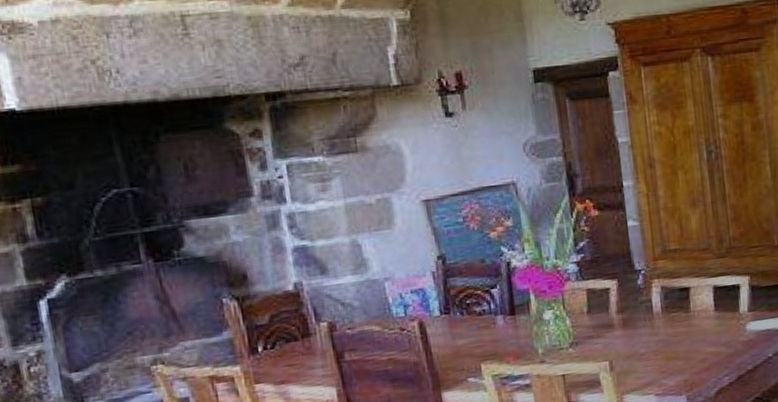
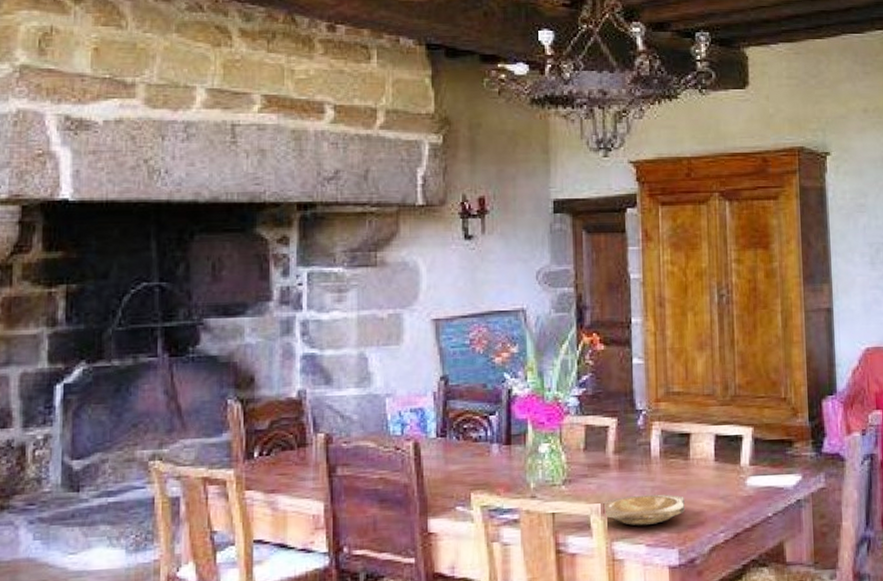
plate: none [609,346,690,379] -> present [602,494,686,526]

